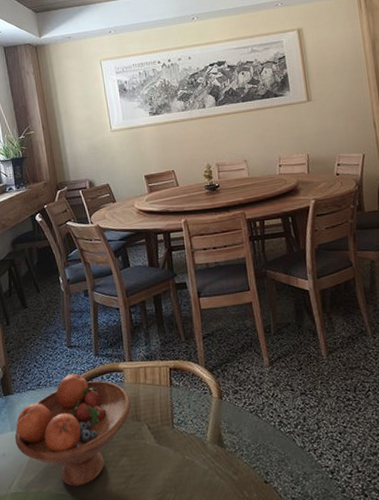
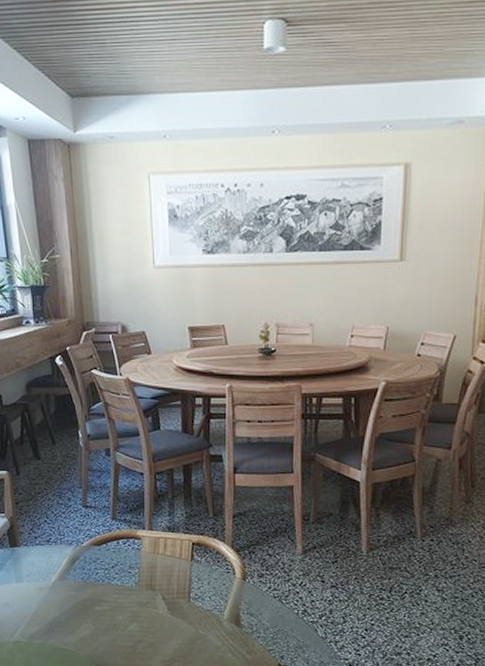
fruit bowl: present [14,373,132,487] -> none [19,534,147,644]

